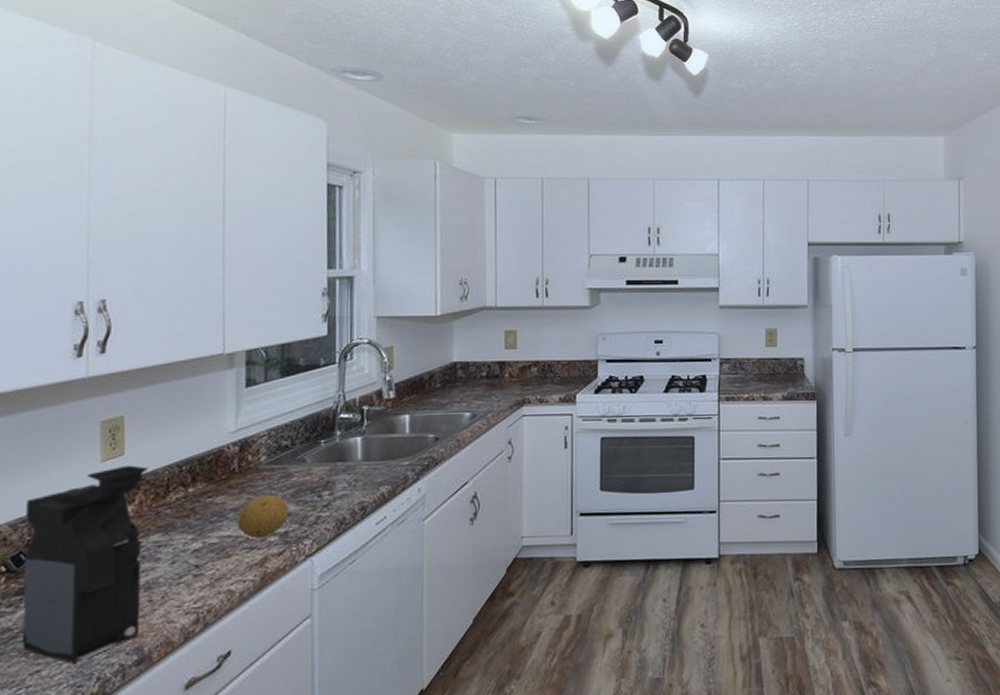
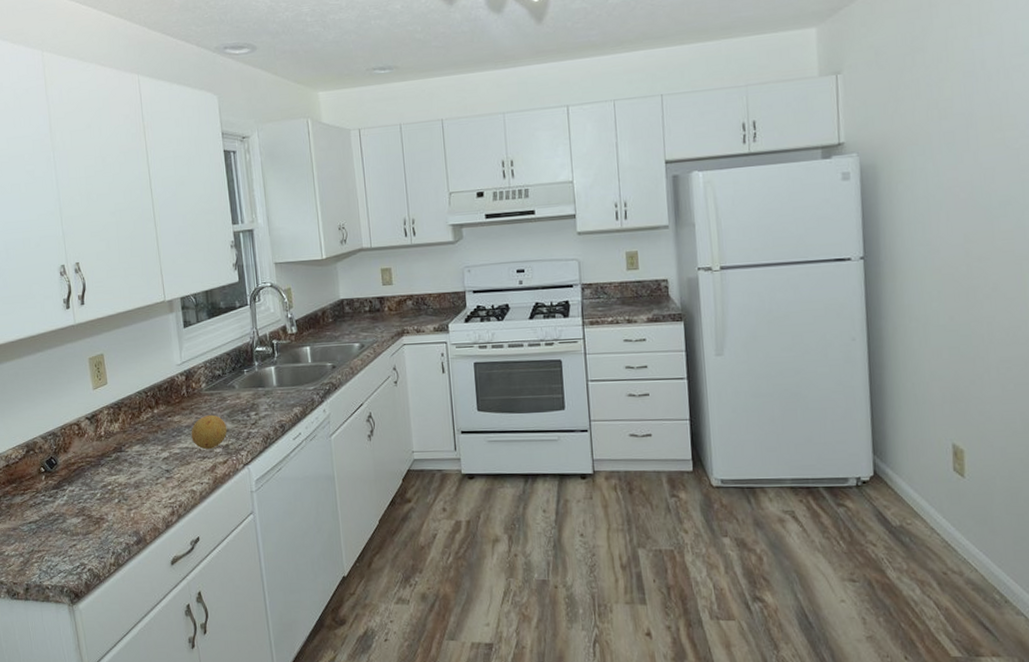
coffee maker: present [21,465,148,664] -> none [50,392,135,541]

